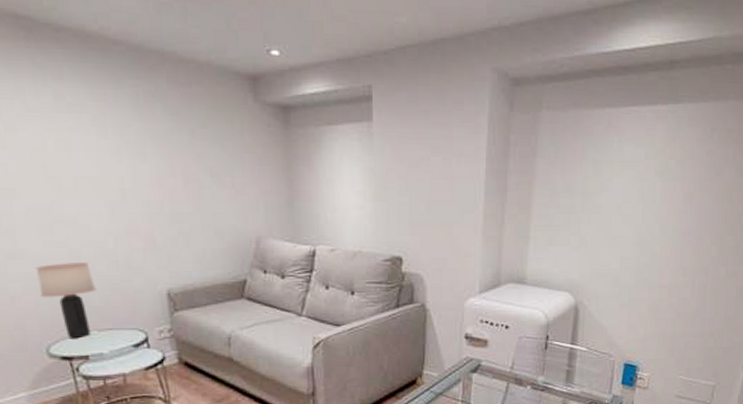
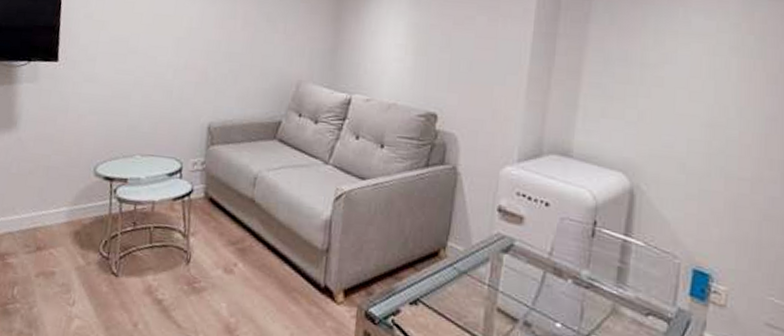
table lamp: present [35,263,97,339] -> none [101,89,149,162]

